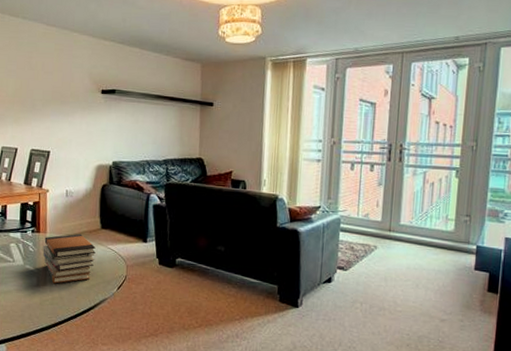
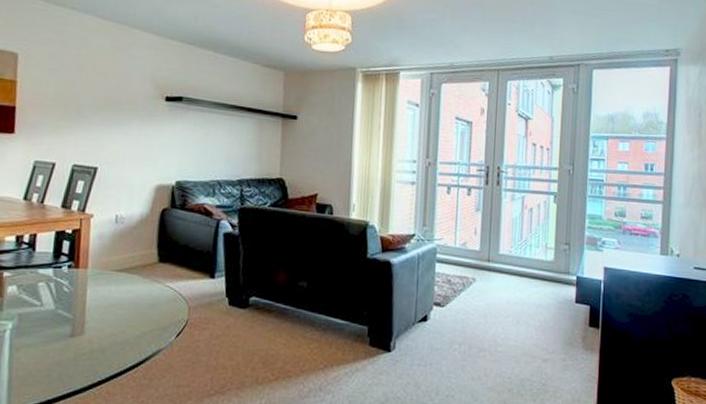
book stack: present [43,233,96,284] -> none [81,268,151,333]

